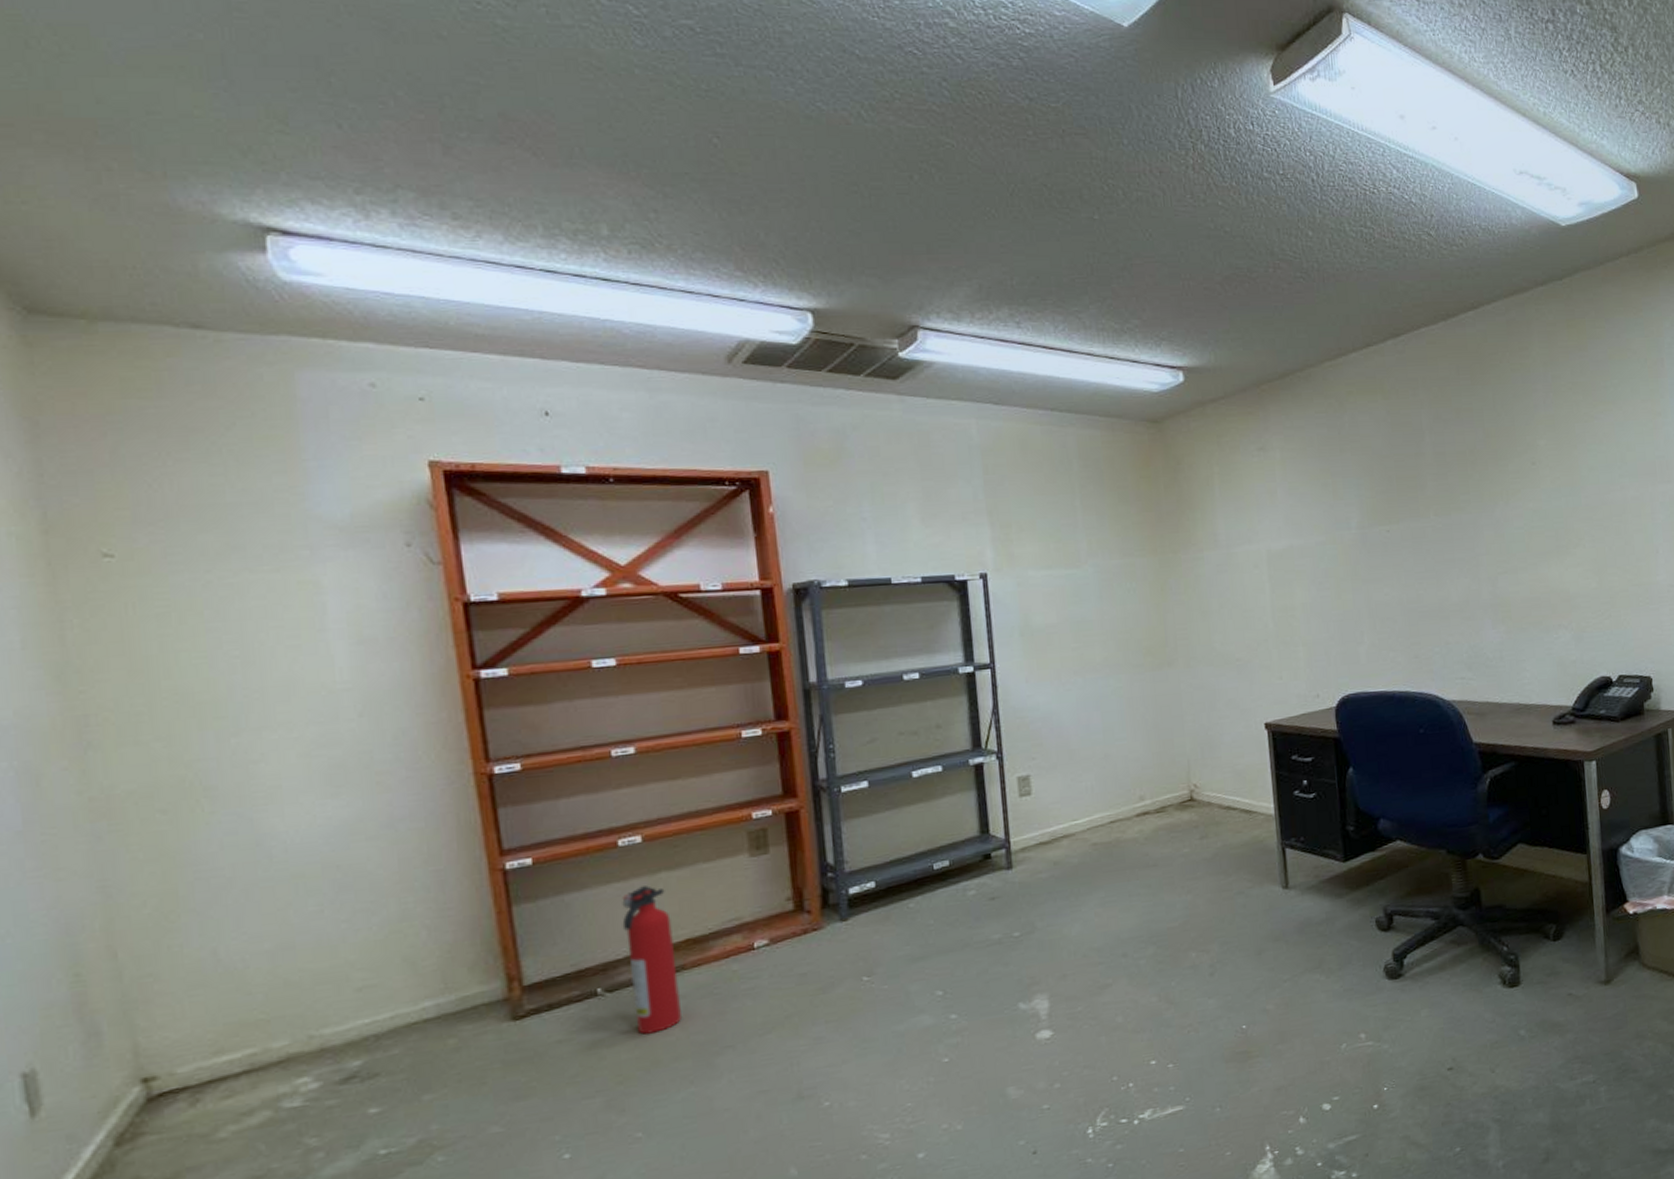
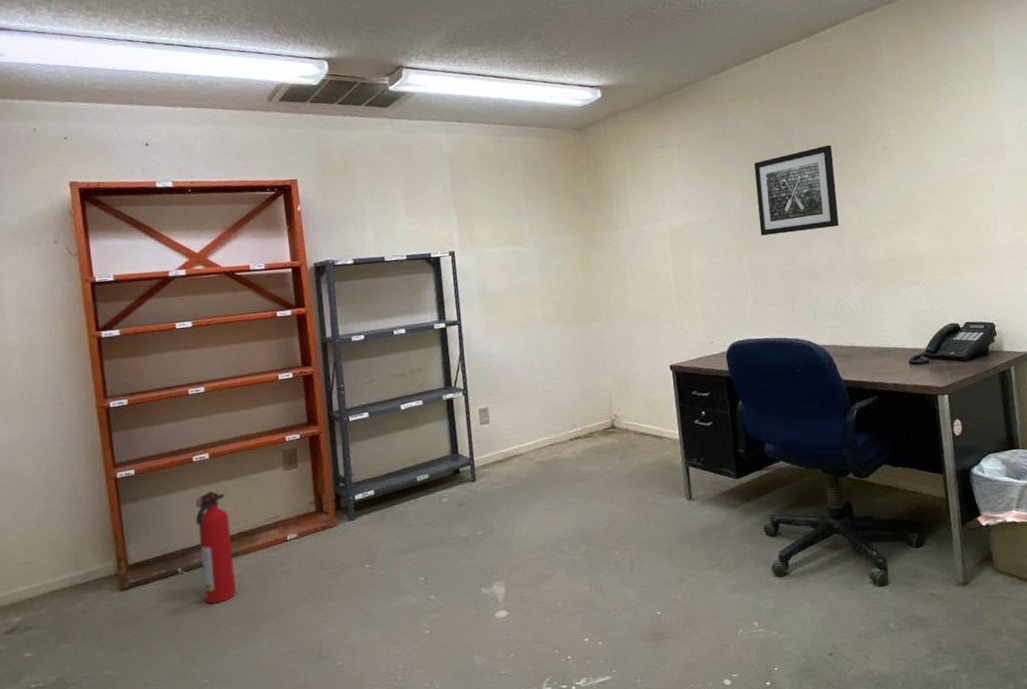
wall art: none [1374,455,1476,565] -> present [753,145,839,236]

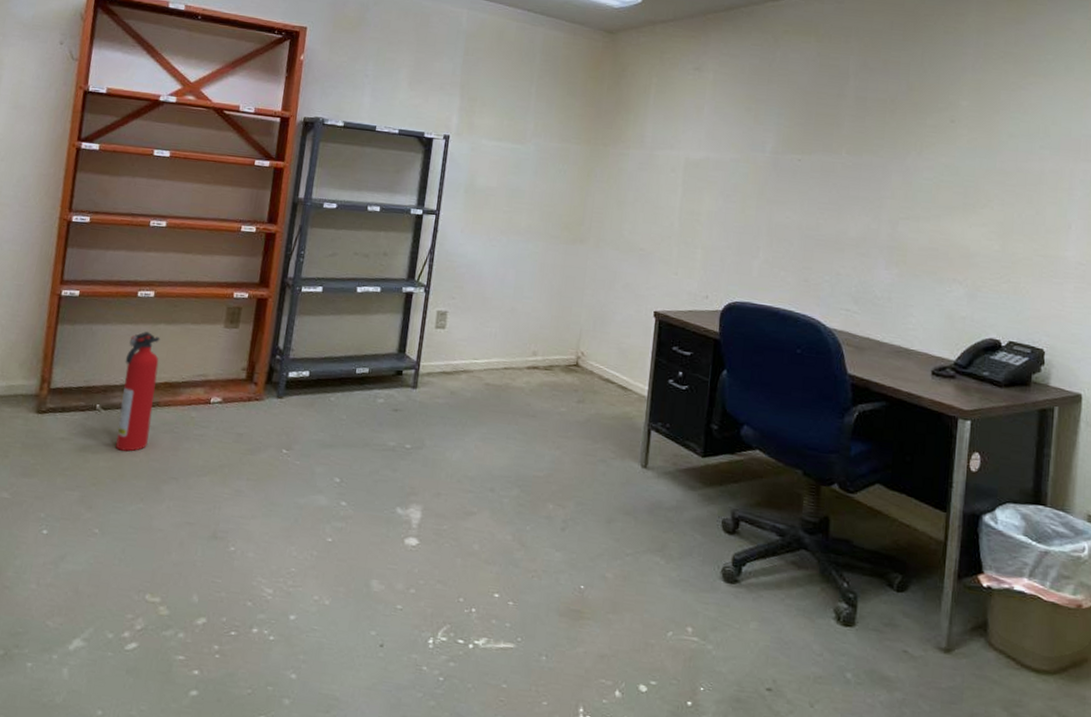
wall art: present [753,145,839,236] -> none [787,103,890,198]

